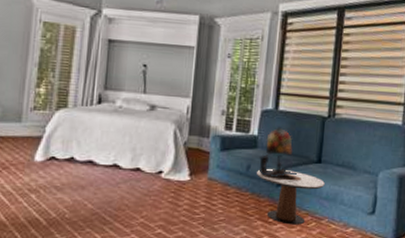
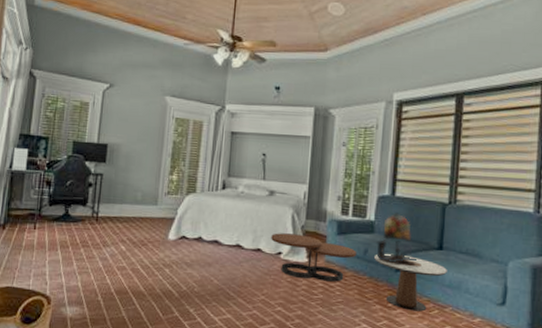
coffee table: none [151,150,239,200] -> present [271,233,356,282]

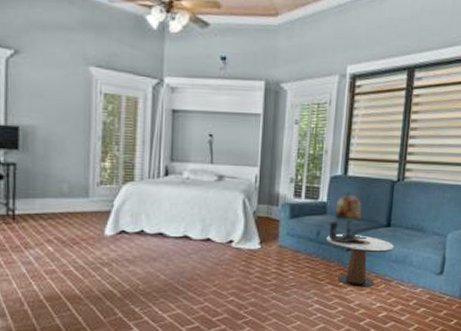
coffee table: present [271,233,356,282] -> none [221,220,309,266]

